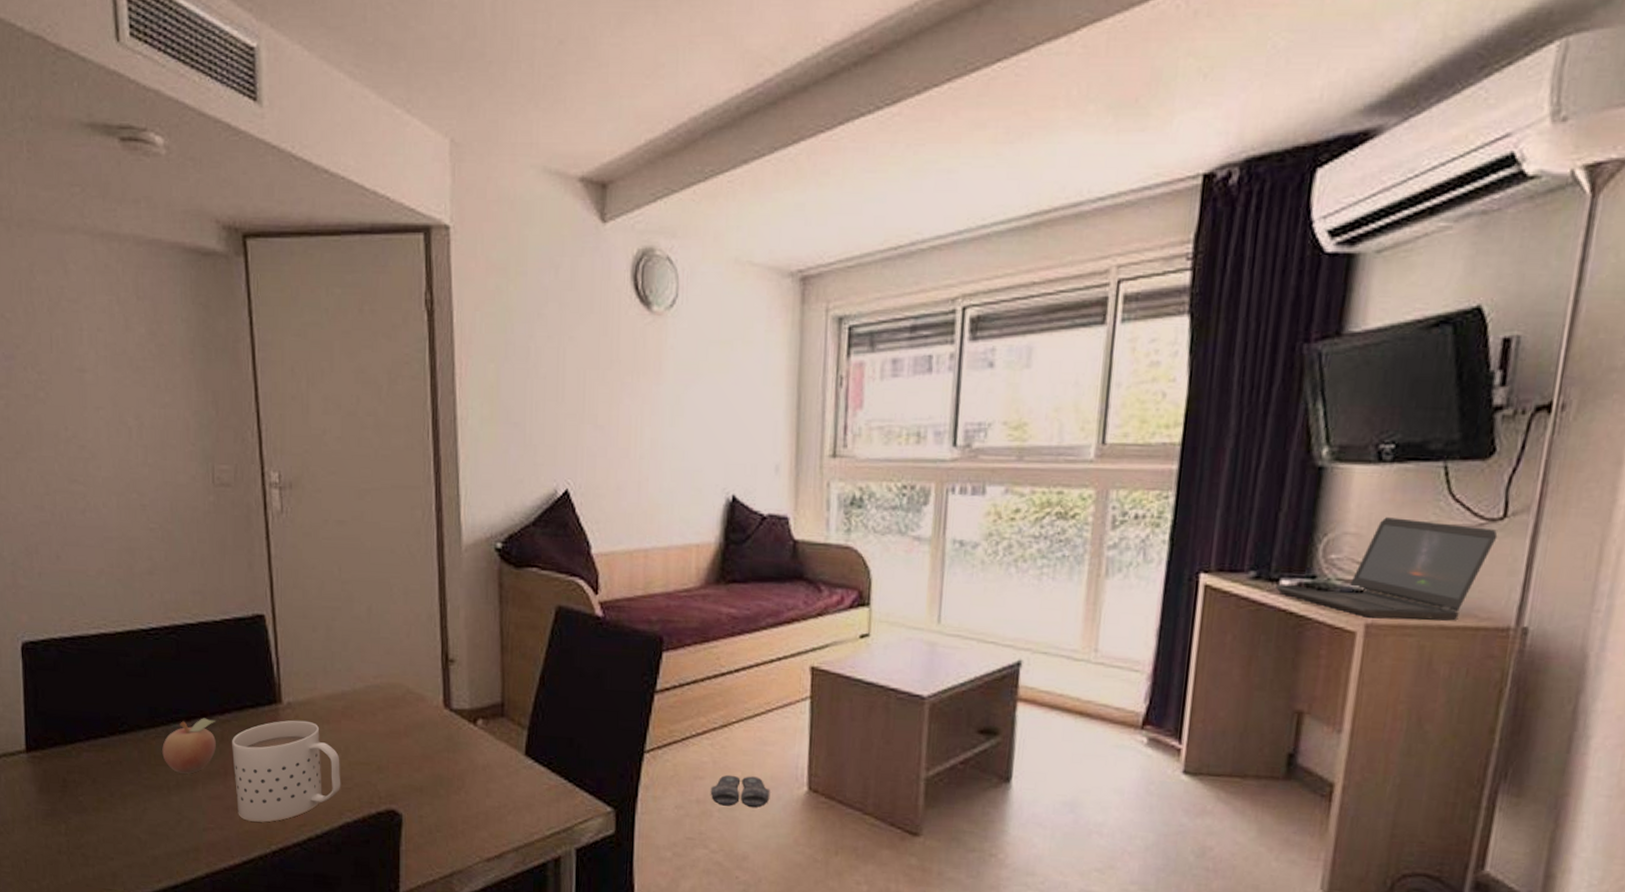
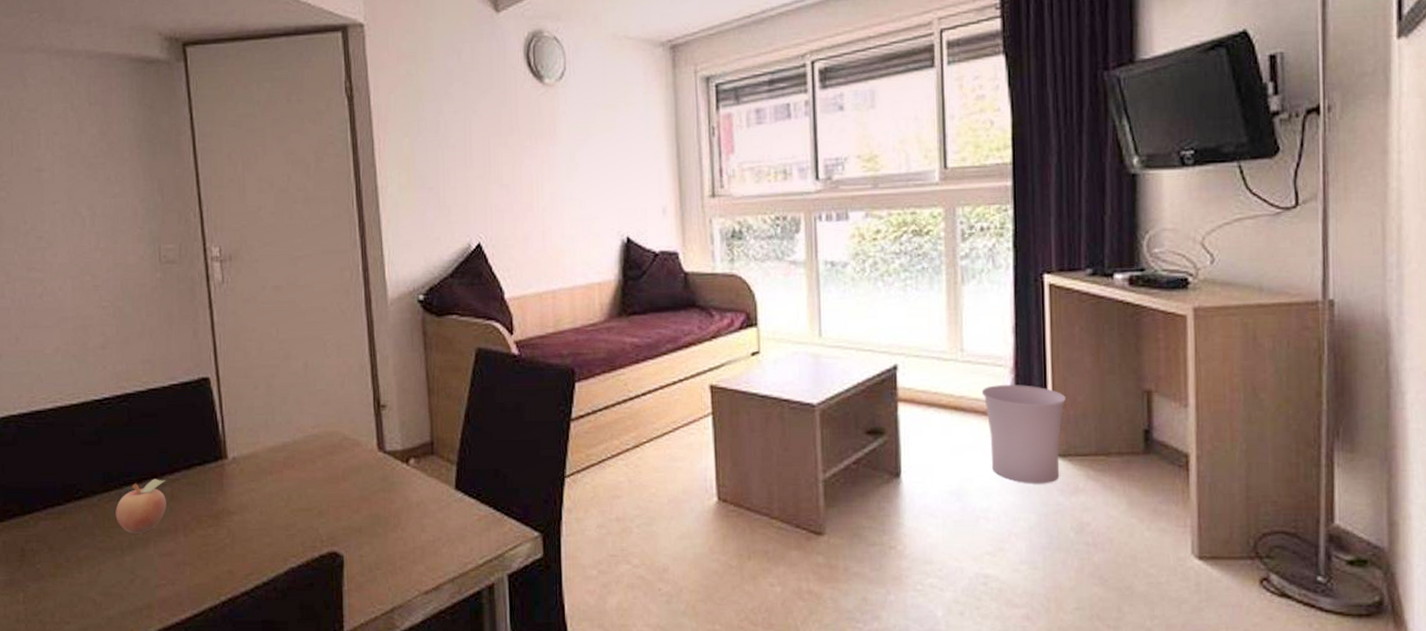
mug: present [232,720,341,823] -> none [181,473,285,574]
slippers: present [710,774,771,807] -> none [628,491,684,522]
waste bin: none [1111,692,1206,802] -> present [981,385,1066,483]
laptop computer: present [1276,517,1498,621] -> none [1111,213,1294,302]

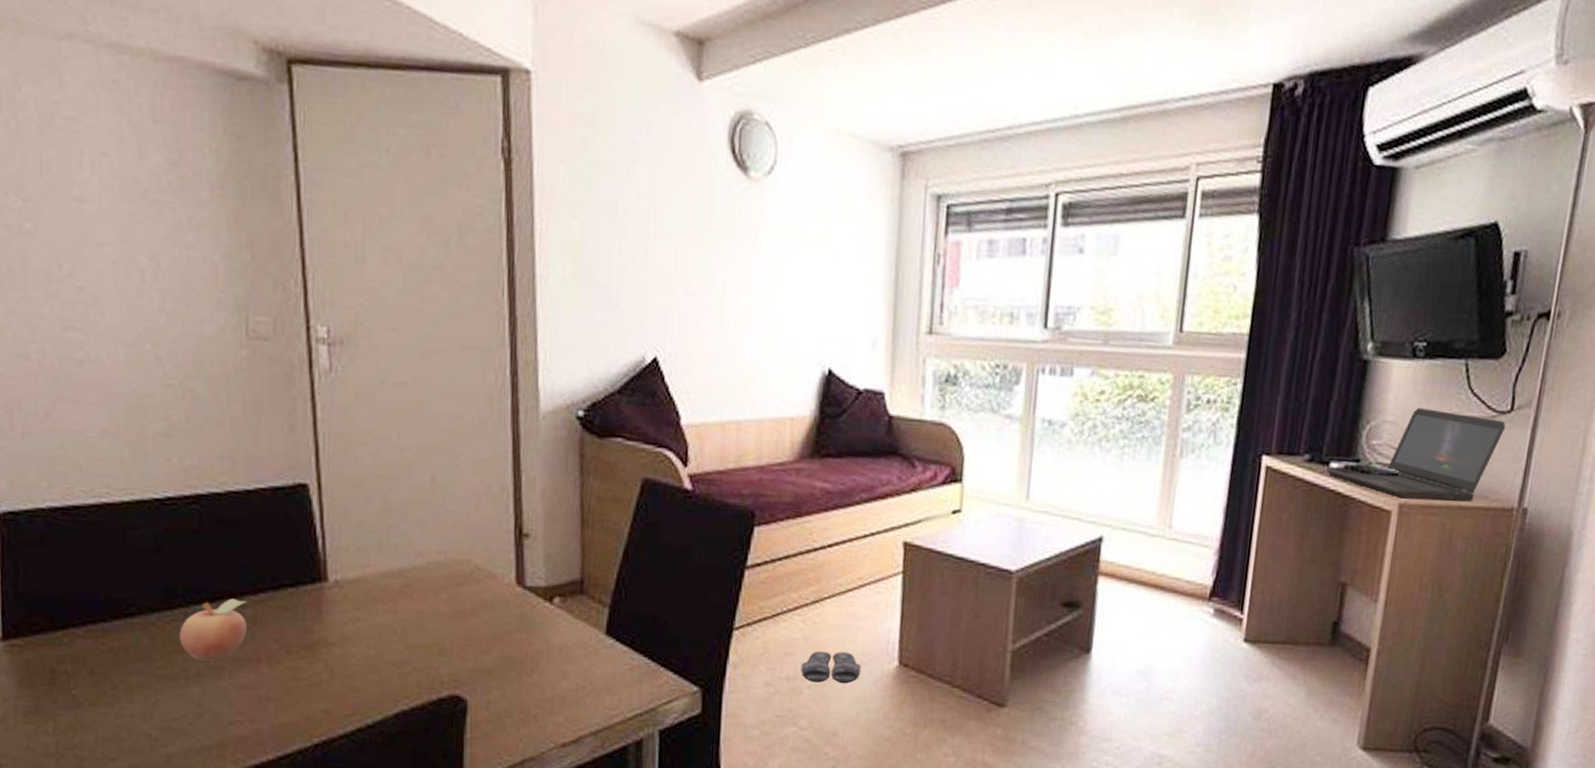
slippers: none [628,491,684,522] -> present [801,650,862,683]
waste bin: present [981,385,1066,483] -> none [1183,566,1265,668]
laptop computer: none [1111,213,1294,302] -> present [1326,408,1506,502]

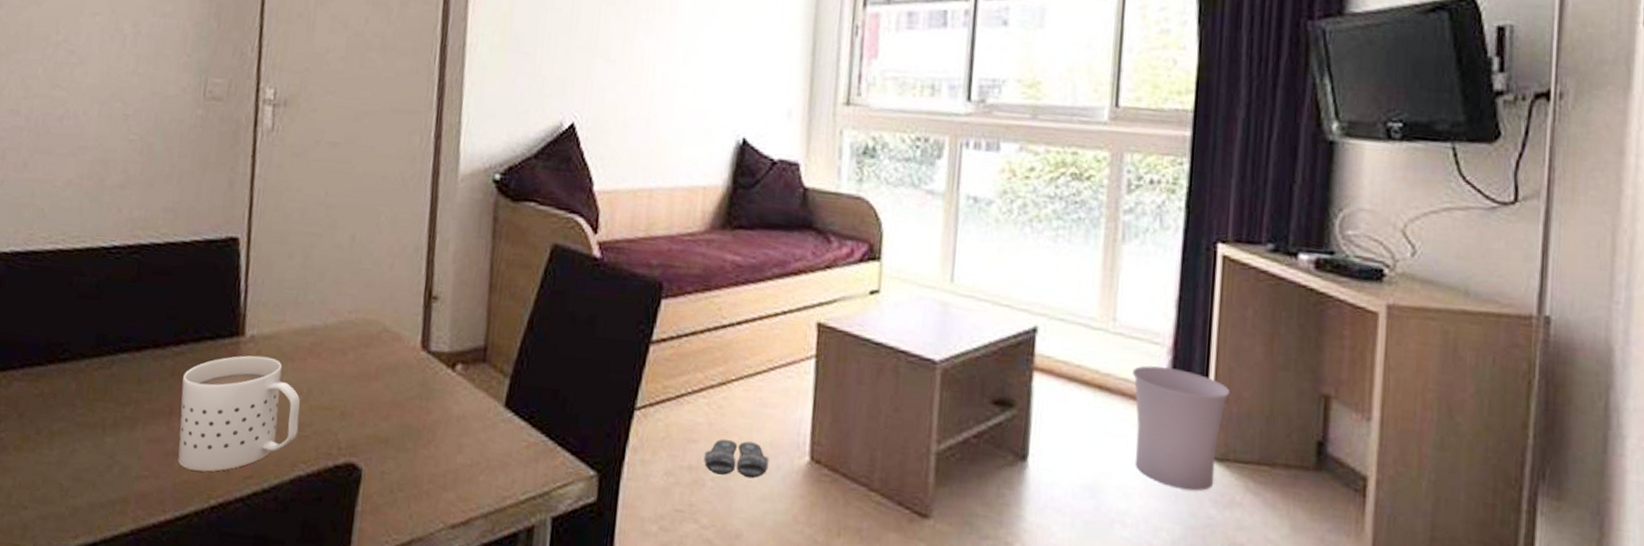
fruit: present [179,598,248,661] -> none [103,348,170,412]
mug: none [266,599,397,713] -> present [178,355,301,472]
waste bin: none [1183,566,1265,668] -> present [1132,365,1230,491]
laptop computer: present [1326,408,1506,502] -> none [1295,195,1511,306]

